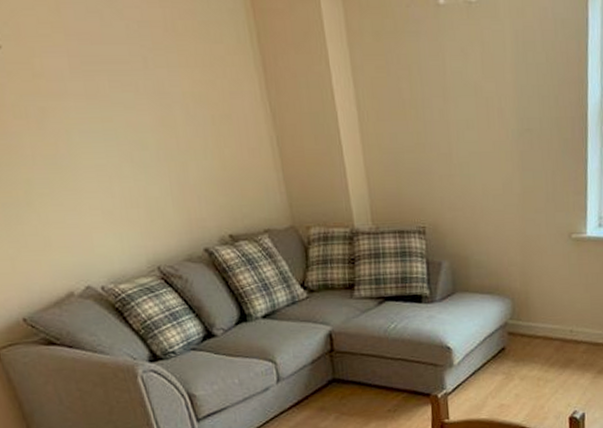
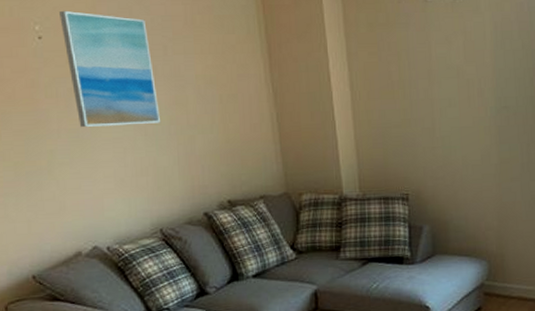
wall art: none [18,14,148,154] -> present [60,10,161,128]

